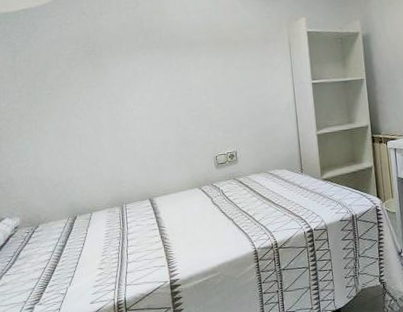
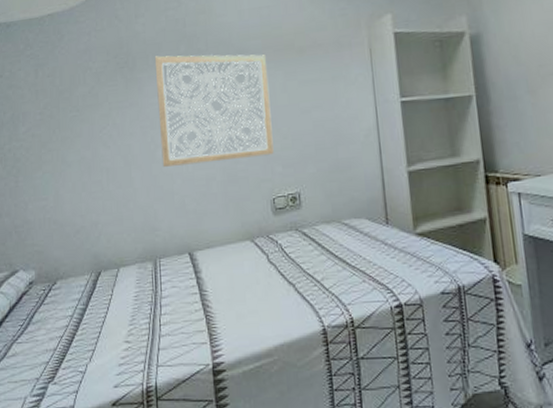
wall art: none [117,44,216,133] -> present [154,53,274,167]

